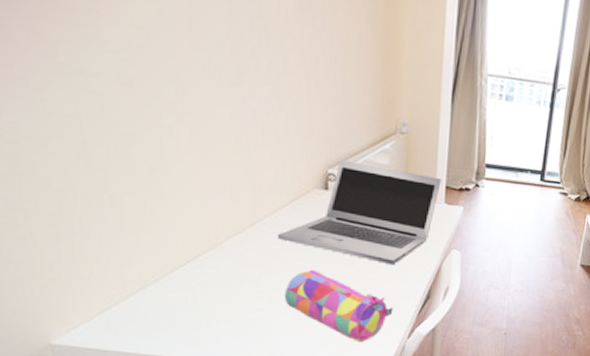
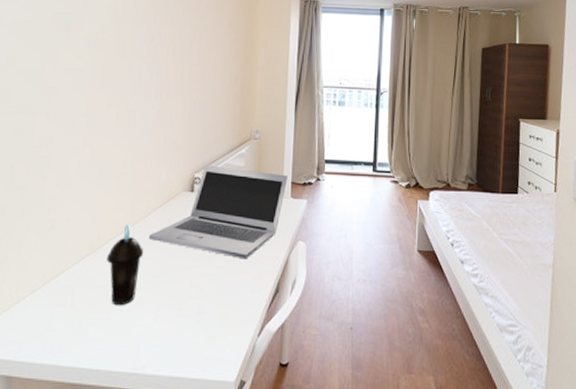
cup: none [229,222,273,305] -> present [107,225,144,306]
pencil case: present [285,269,393,343] -> none [149,267,245,343]

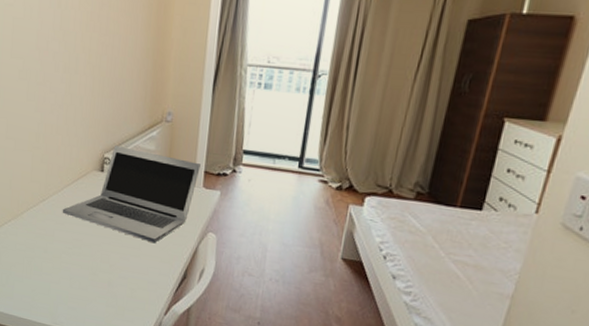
cup: present [107,225,144,306] -> none [26,197,59,269]

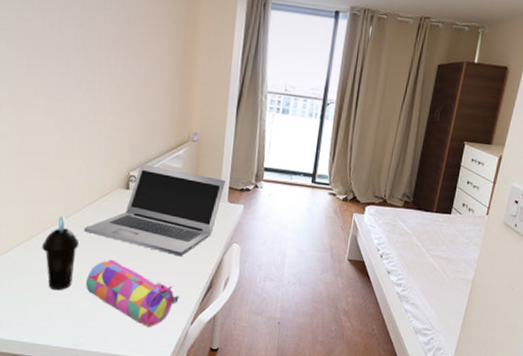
cup: none [26,197,59,269] -> present [42,217,79,291]
pencil case: none [65,241,153,314] -> present [86,259,179,328]

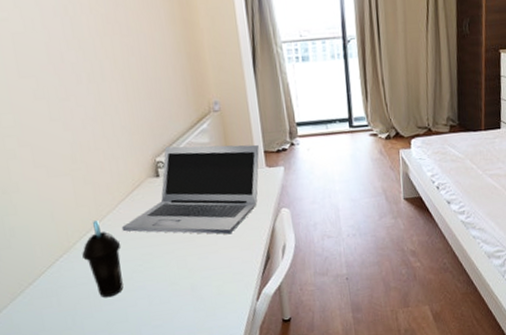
pencil case: present [86,259,179,328] -> none [137,253,239,314]

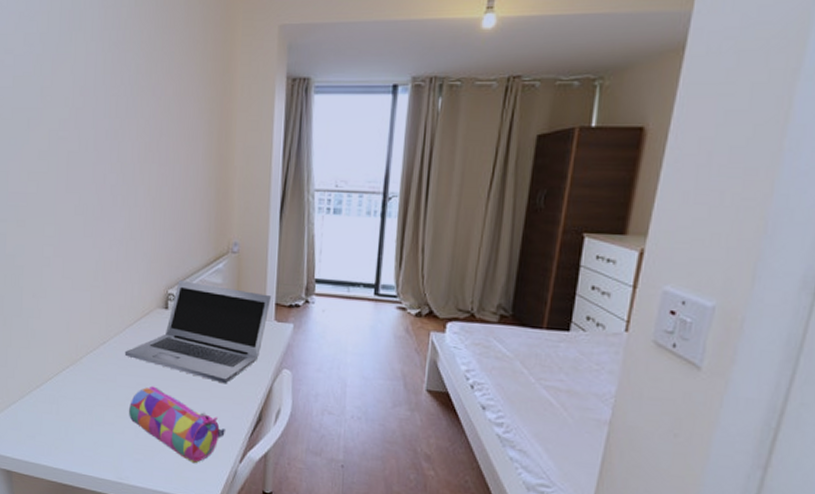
cup: present [82,220,124,298] -> none [86,340,121,419]
pencil case: none [137,253,239,314] -> present [129,386,225,464]

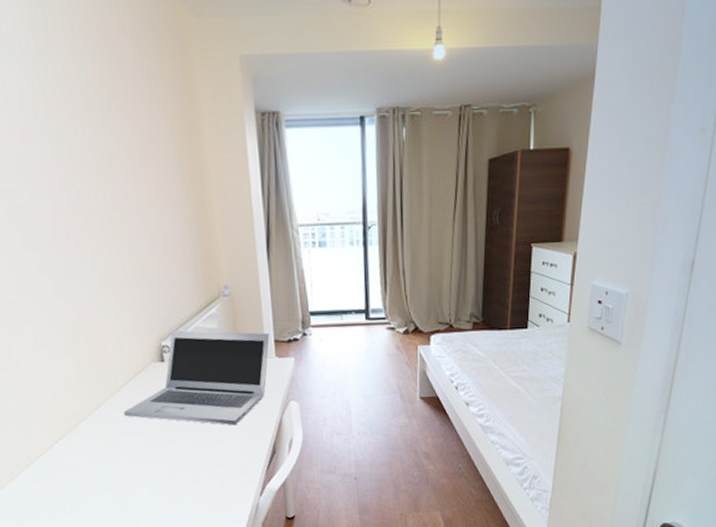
pencil case: present [129,386,225,464] -> none [138,440,242,507]

